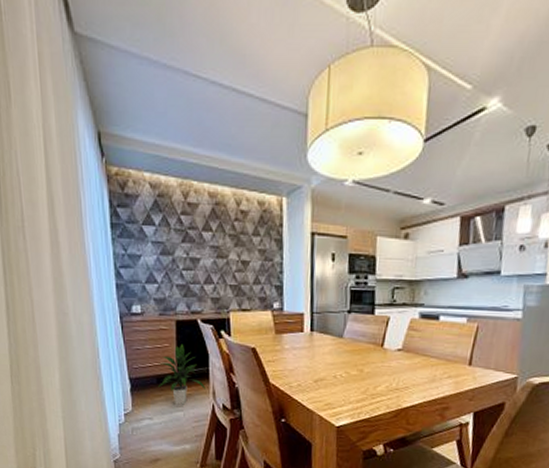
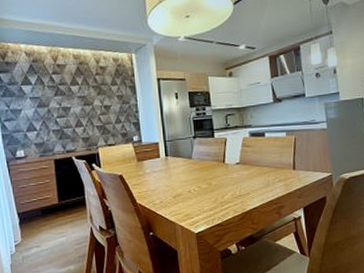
indoor plant: present [158,344,205,406] -> none [41,178,84,233]

